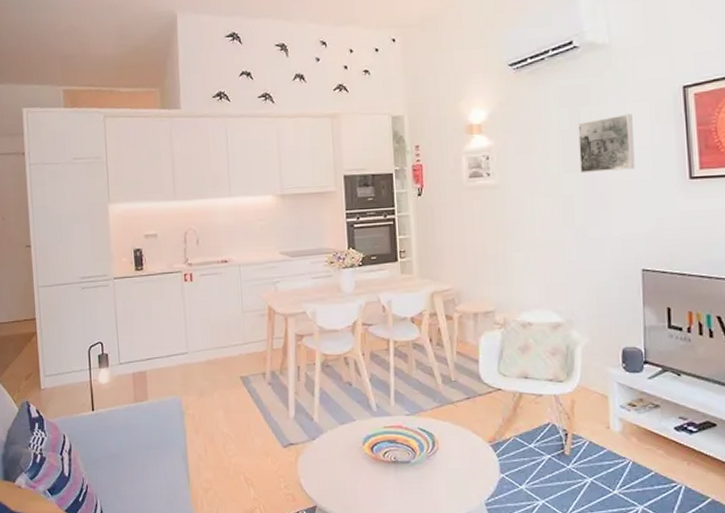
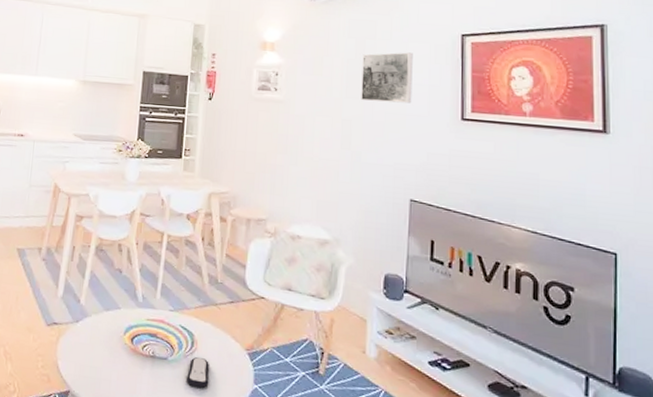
remote control: none [431,456,455,485] -> present [186,357,209,389]

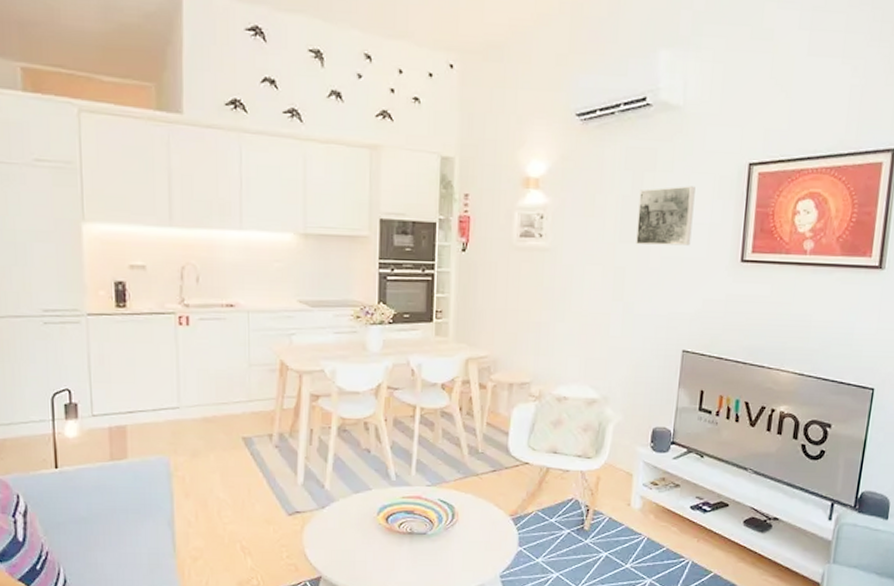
remote control: present [186,357,209,389] -> none [447,529,472,558]

